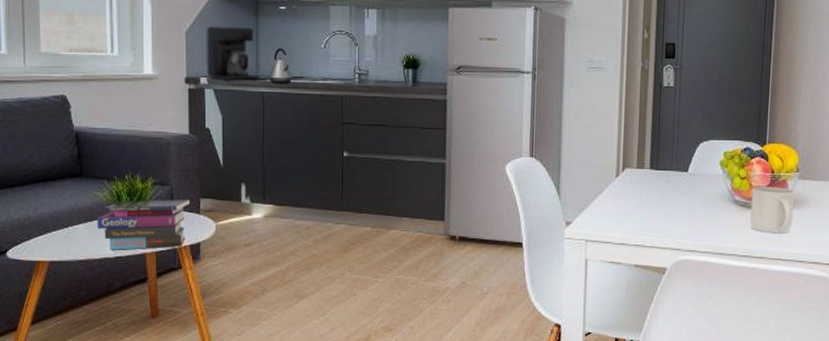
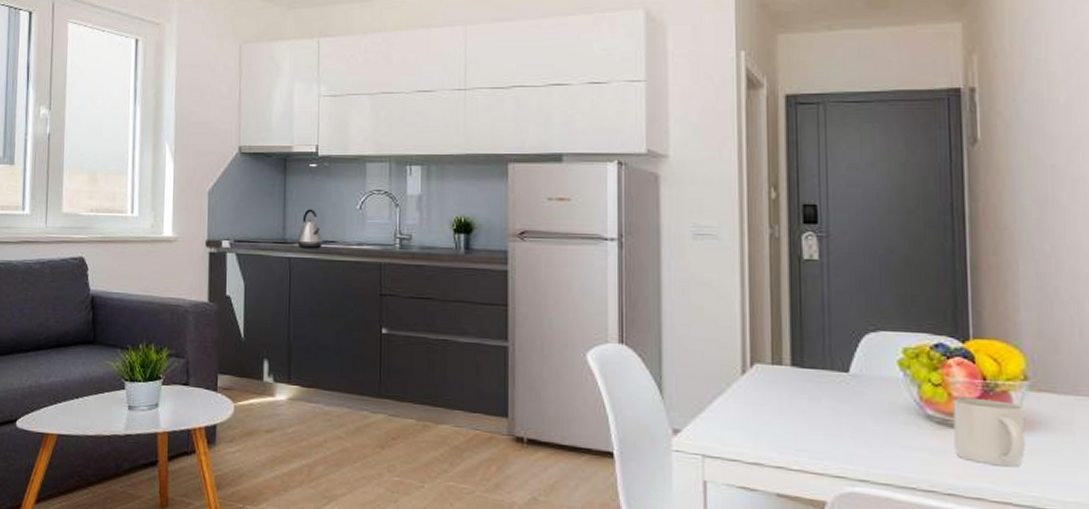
books: present [97,200,190,250] -> none [108,372,207,428]
coffee maker: present [207,26,259,82] -> none [229,186,286,246]

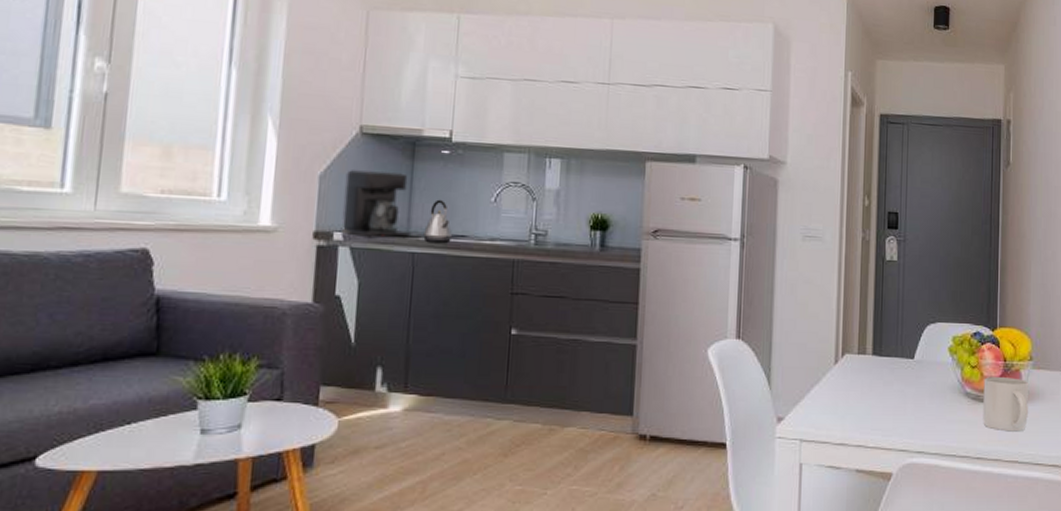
coffee maker: none [229,186,286,246] -> present [342,170,410,239]

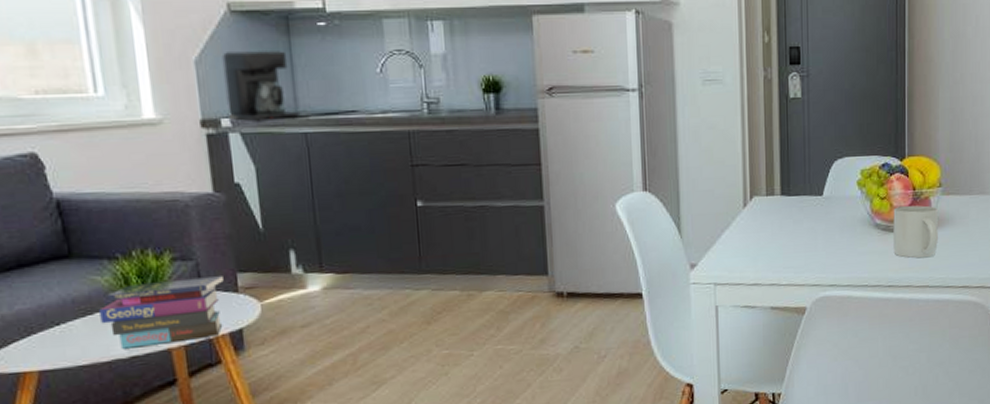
books: none [173,387,306,455] -> present [99,276,224,349]
kettle: present [423,199,453,244] -> none [312,75,343,122]

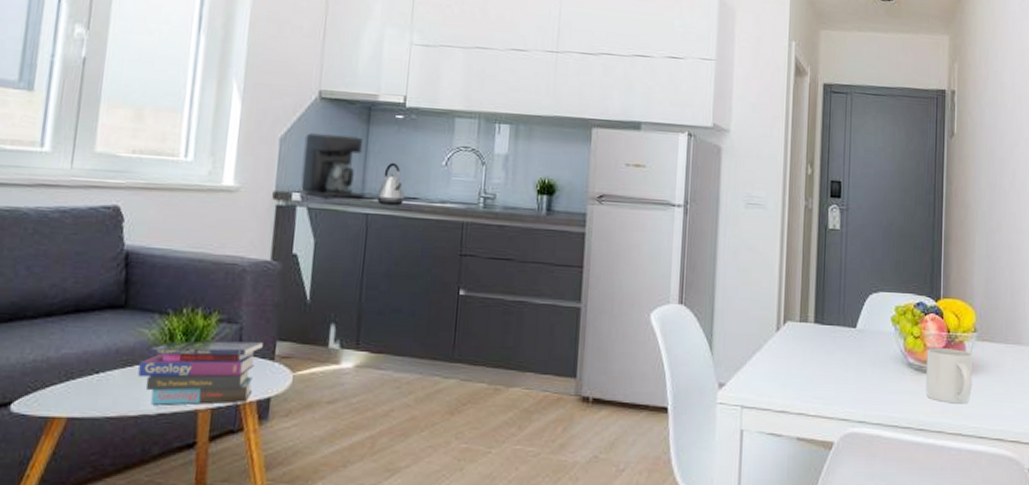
kettle: none [312,75,343,122] -> present [377,162,405,206]

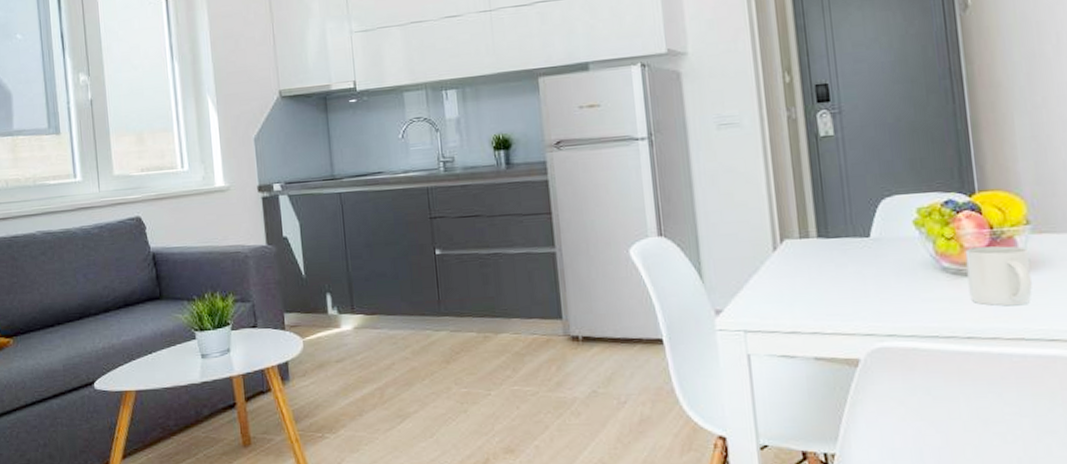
books: present [138,340,263,405] -> none [180,316,274,375]
coffee maker: present [300,133,365,200] -> none [276,125,335,186]
kettle: present [377,162,405,206] -> none [345,143,371,183]

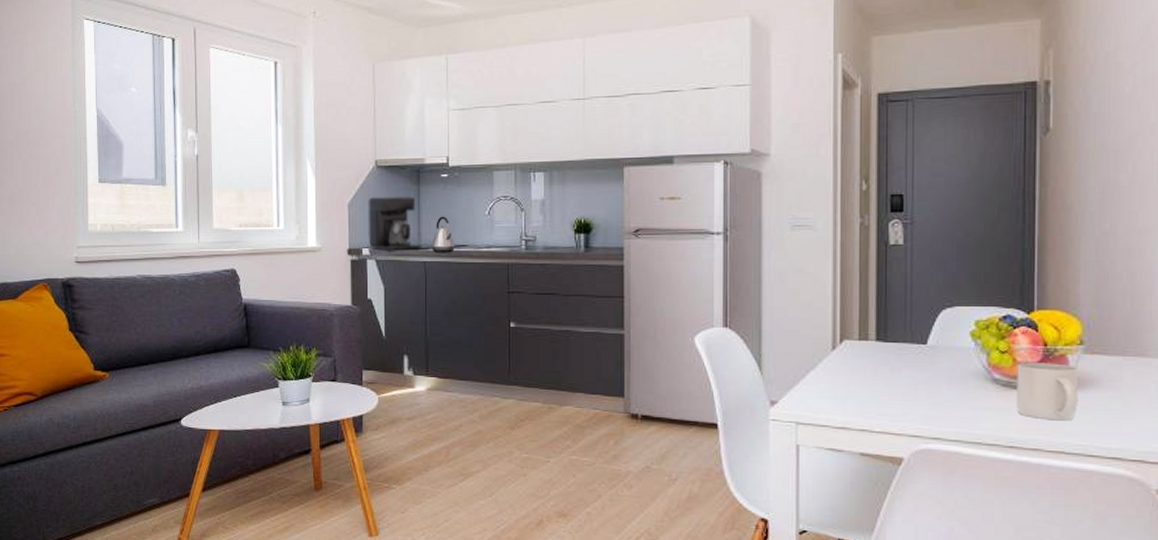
coffee maker: none [276,125,335,186] -> present [369,197,421,252]
kettle: none [345,143,371,183] -> present [432,216,456,253]

